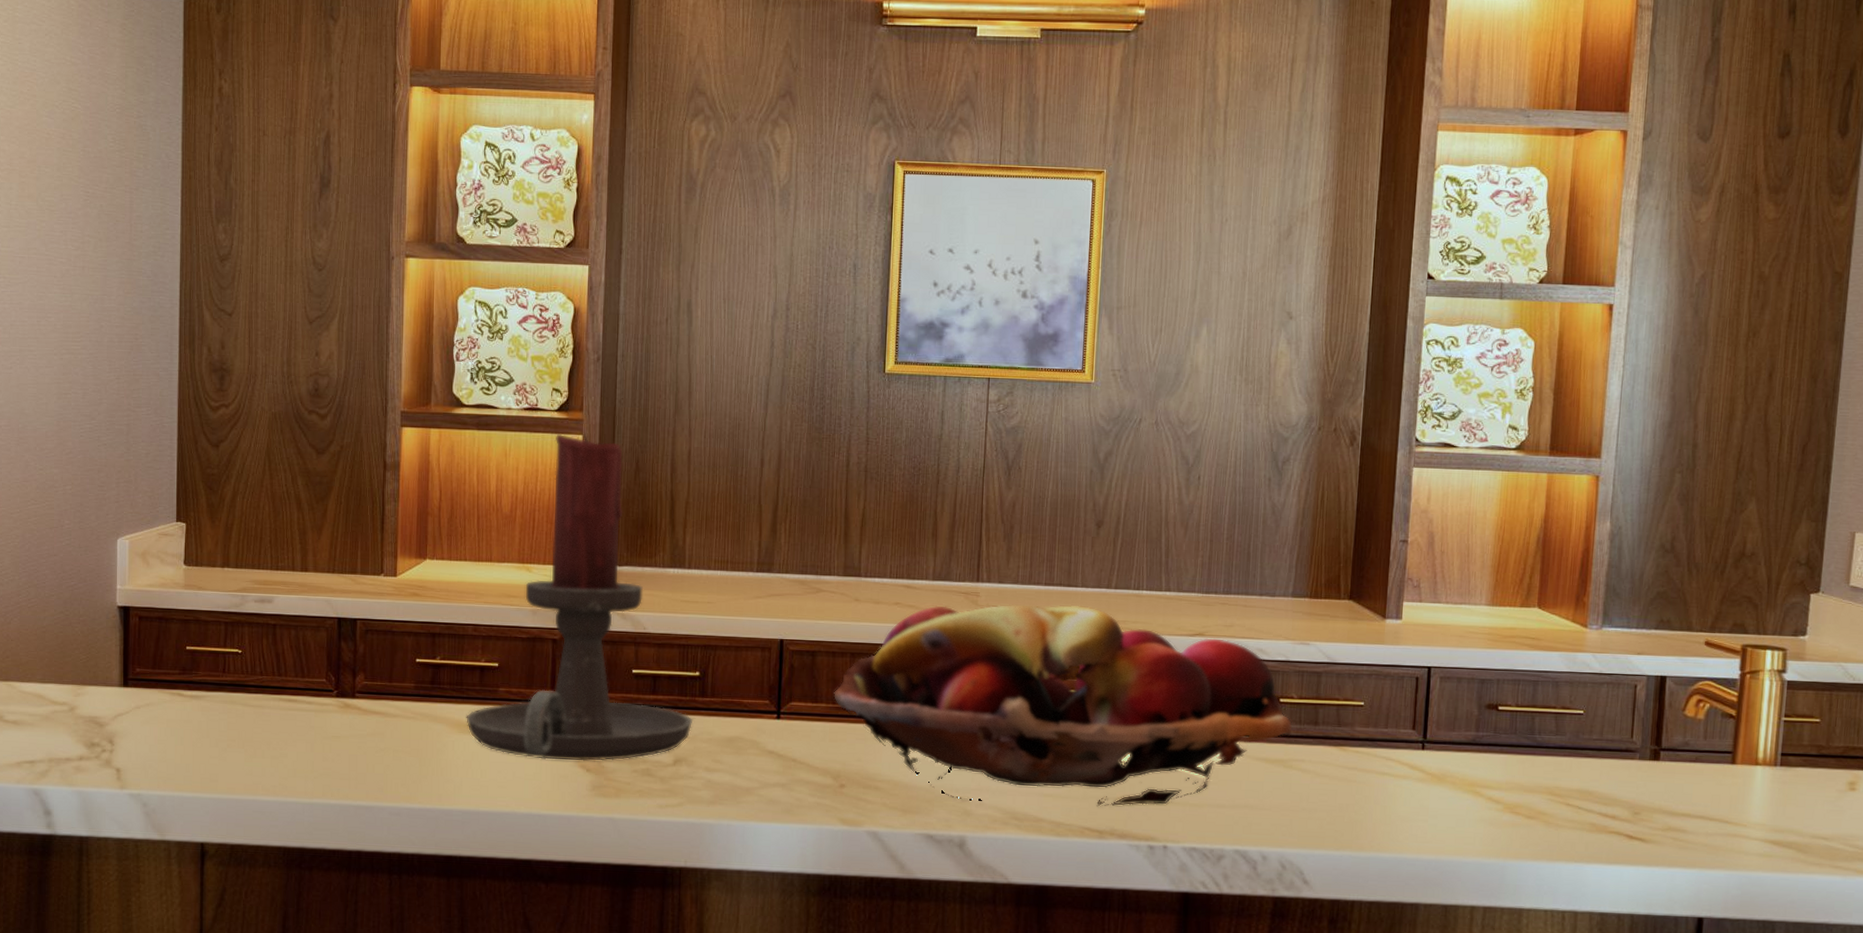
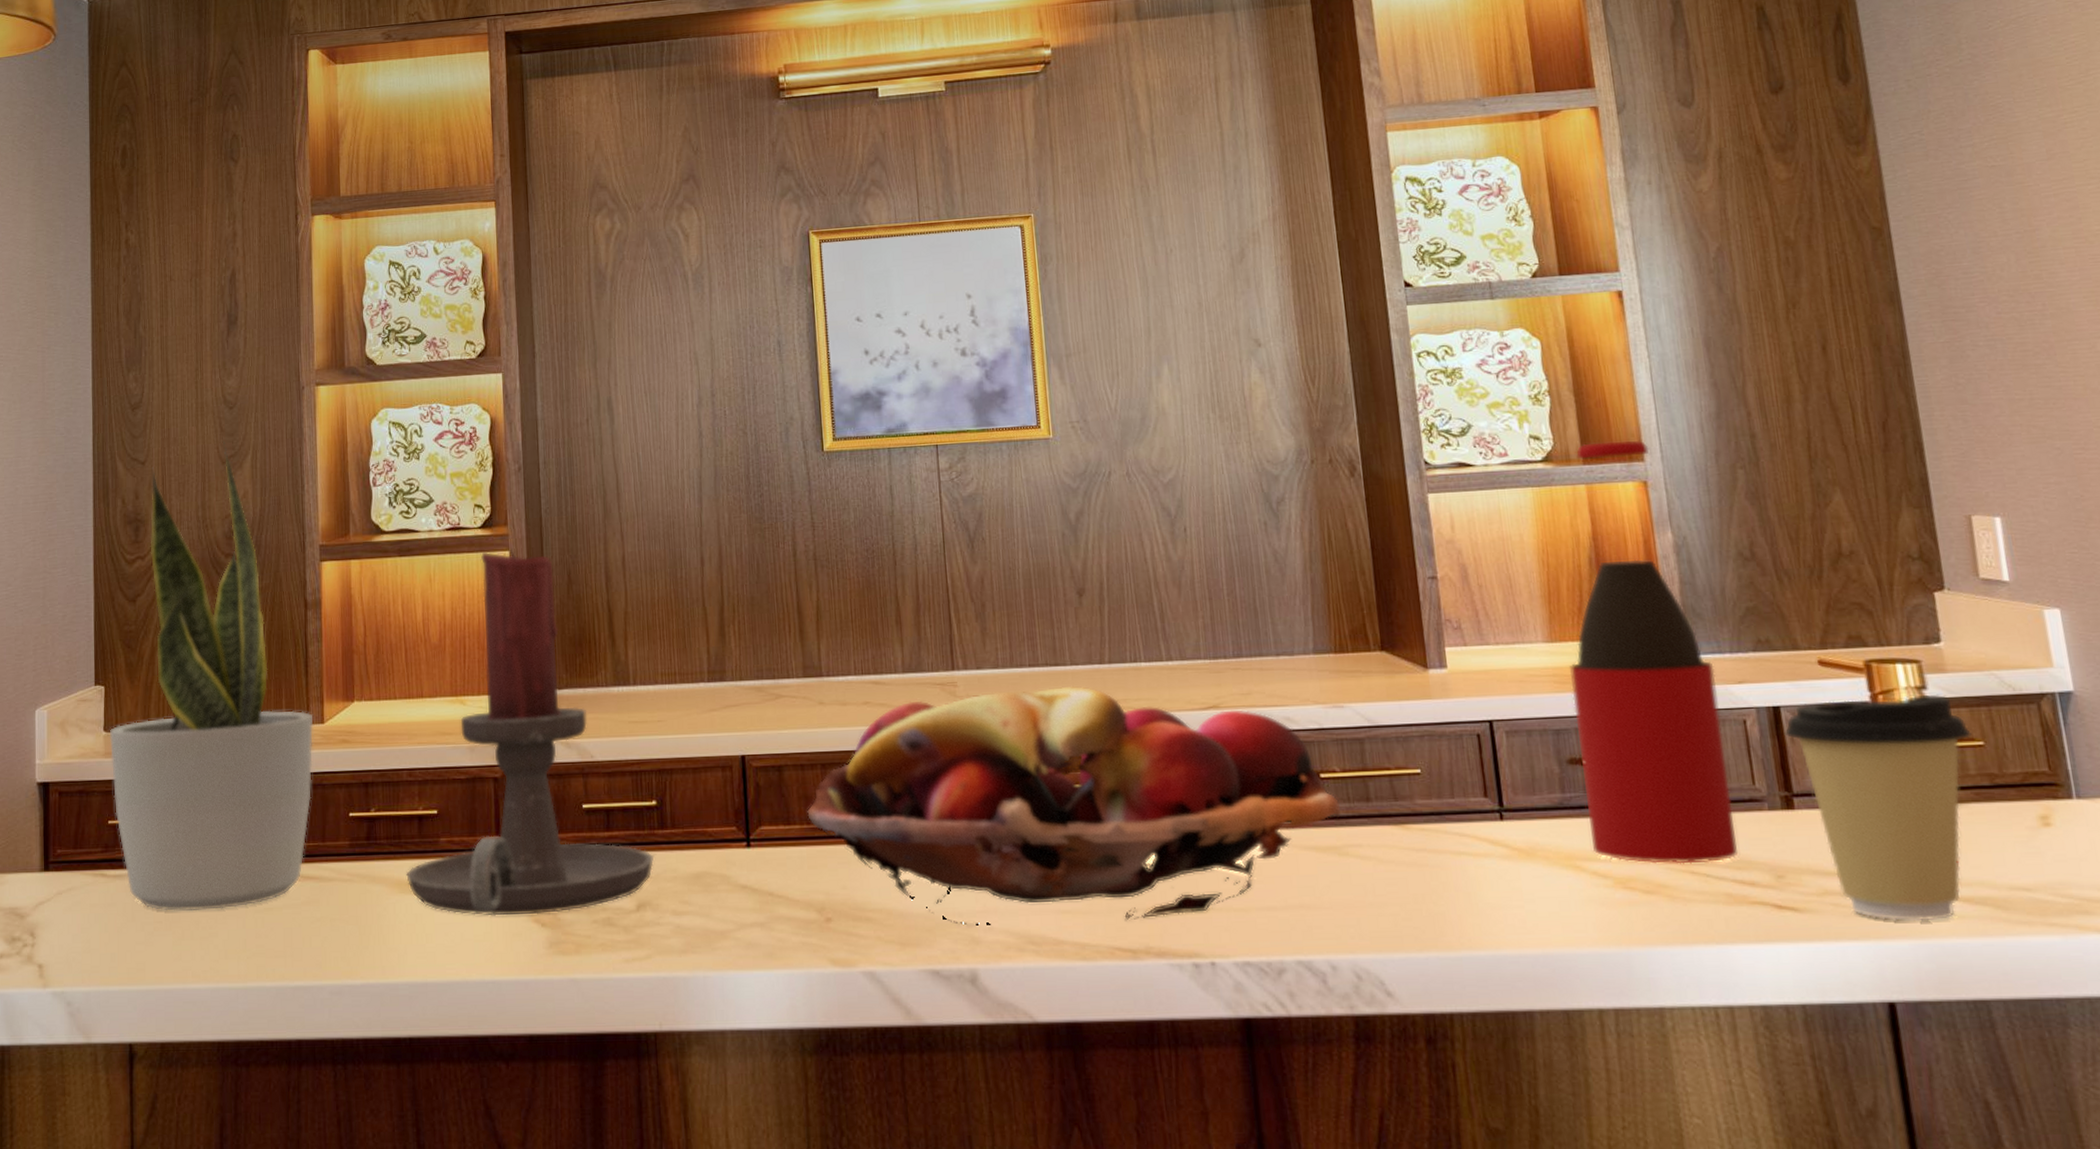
potted plant: none [189,298,387,734] -> present [109,437,314,911]
bottle: none [1491,437,1621,798] -> present [1570,440,1739,864]
coffee cup: none [1665,675,1813,857] -> present [1784,694,1972,922]

